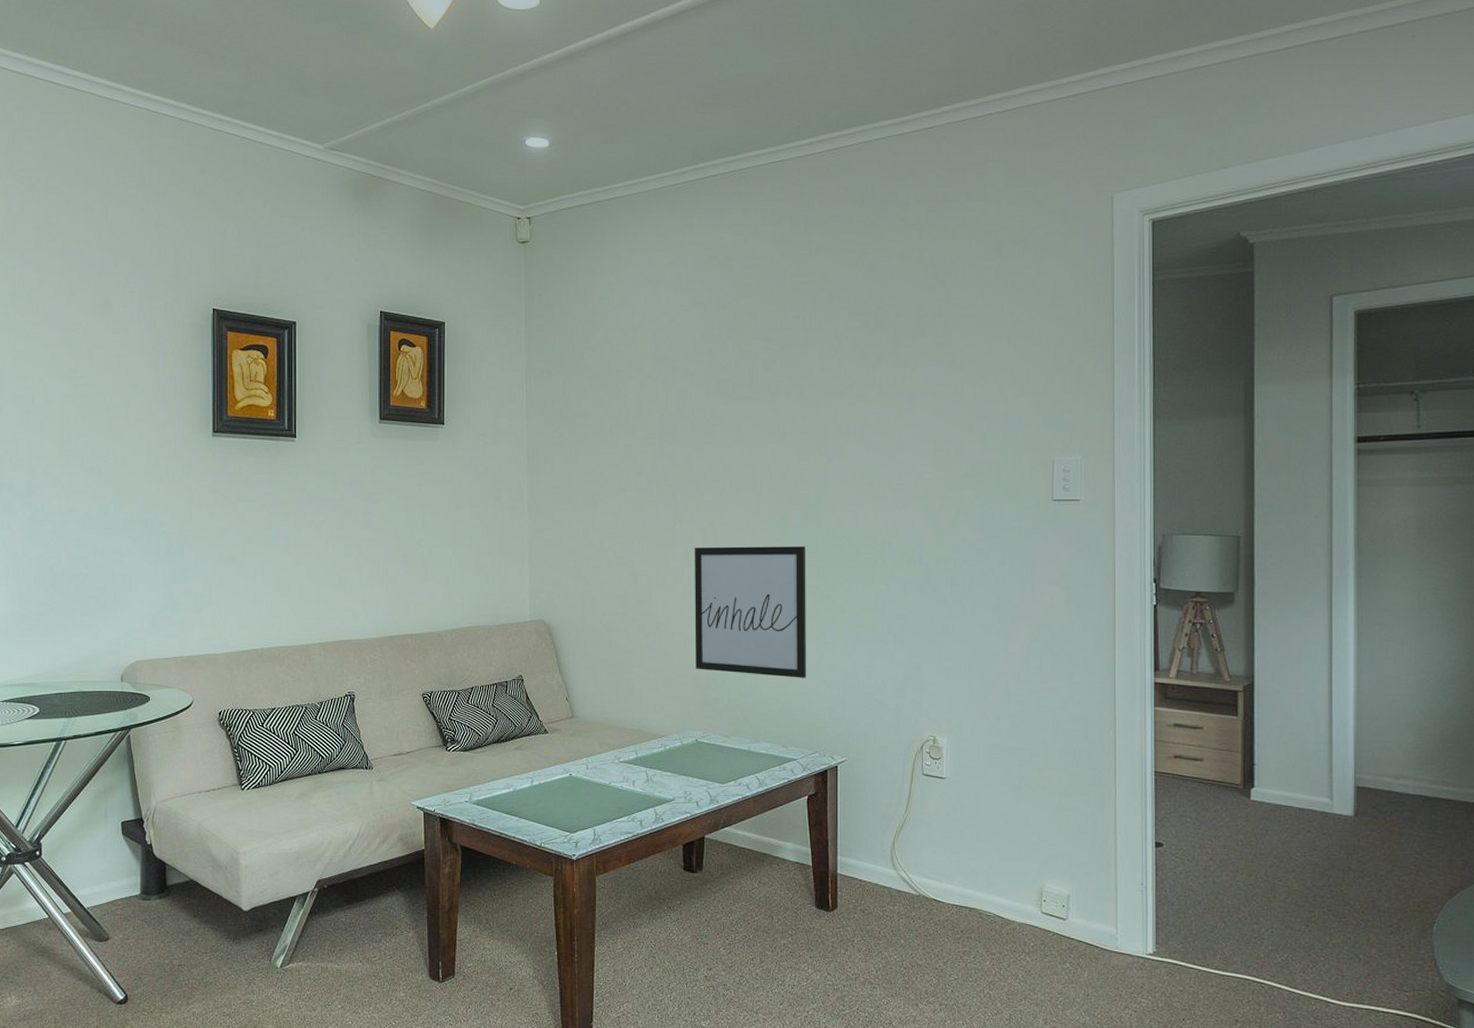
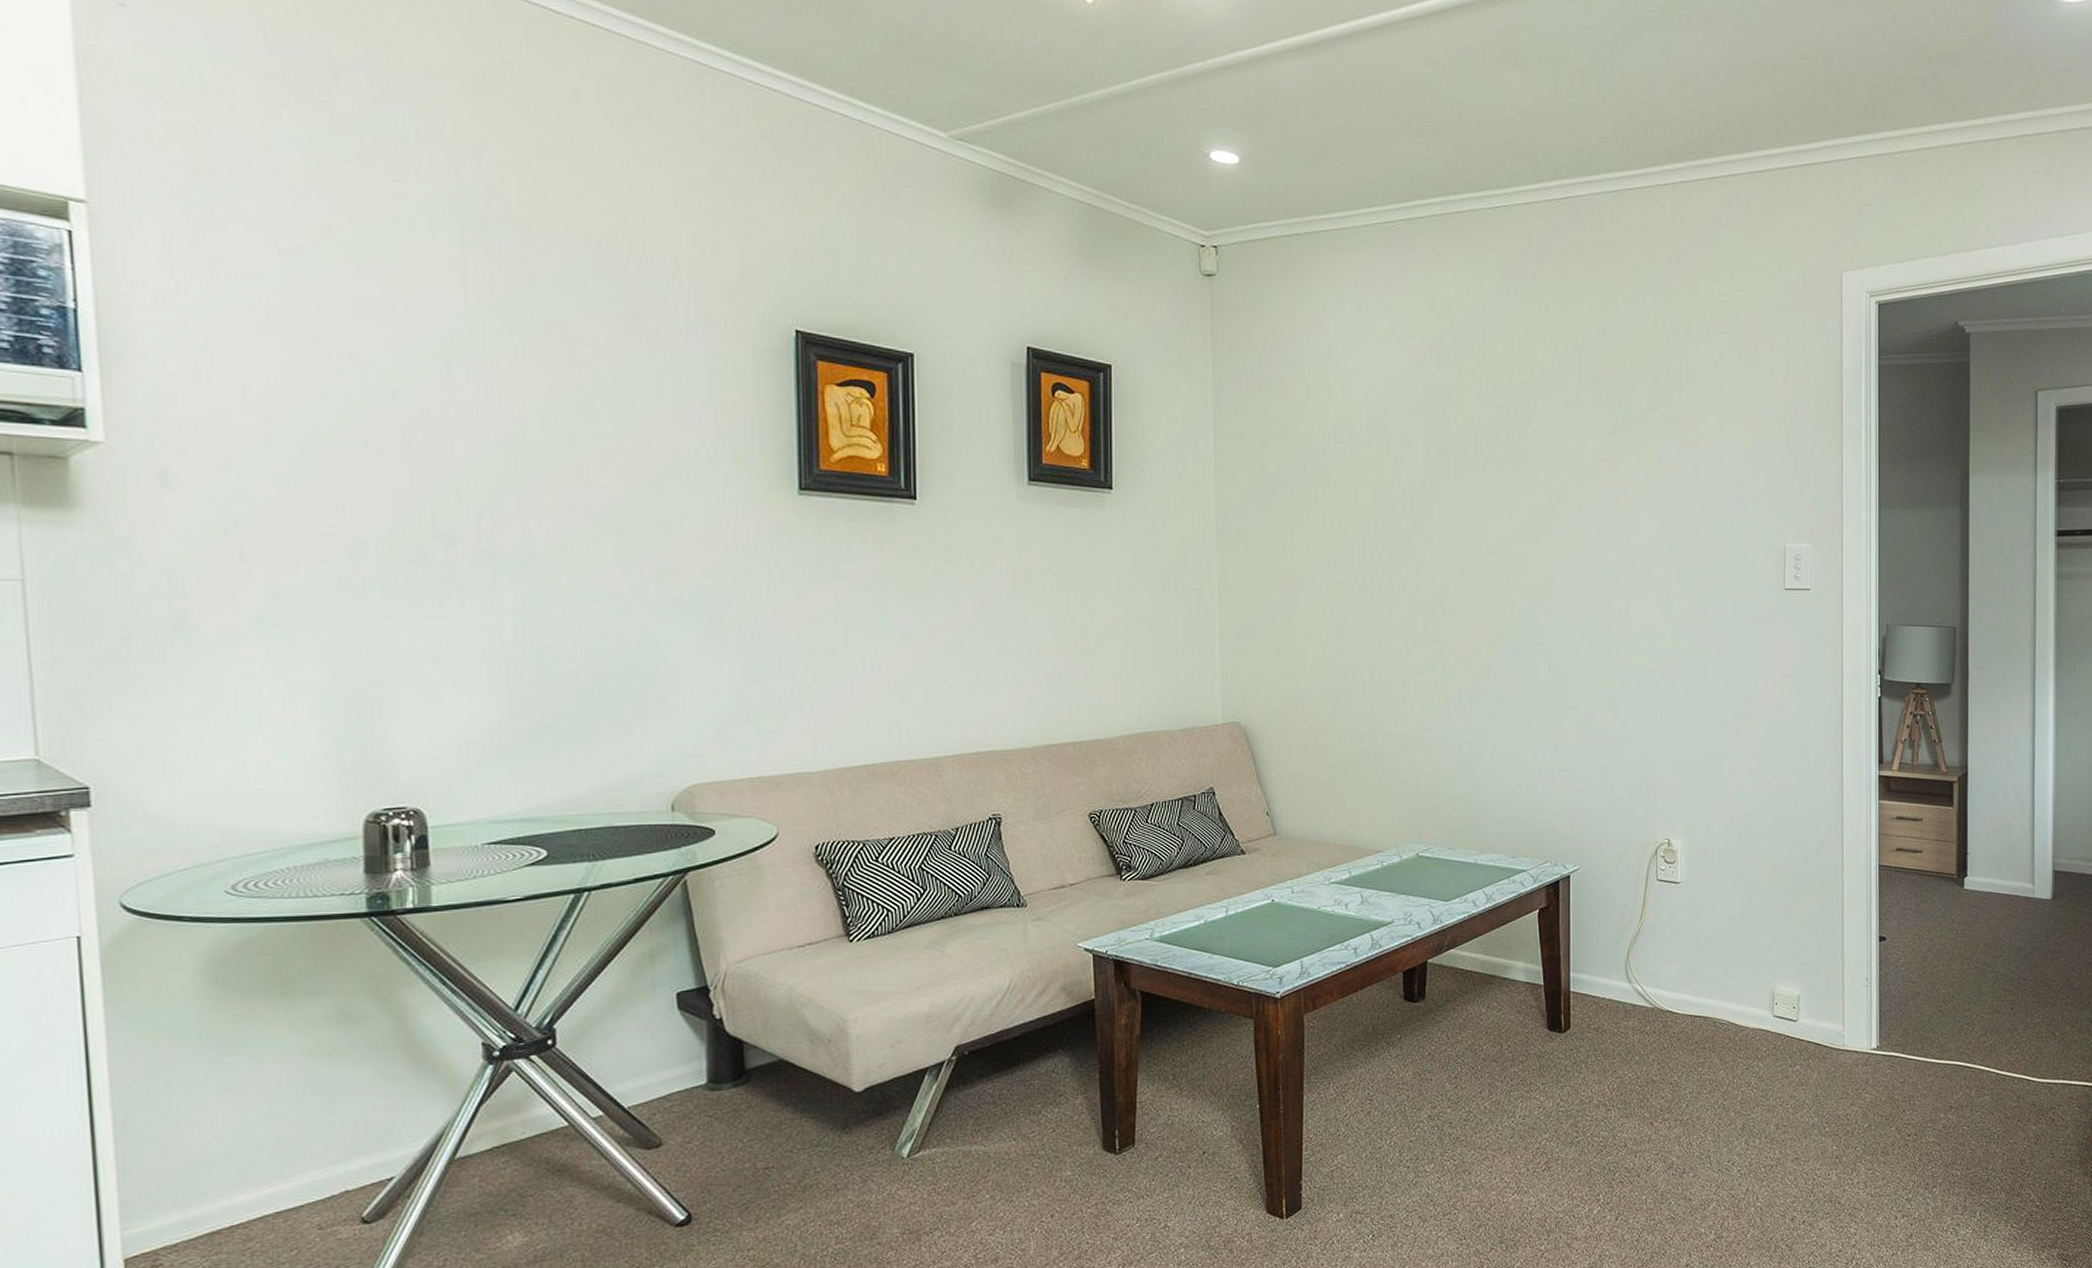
wall art: present [694,546,807,678] -> none [1414,637,1537,782]

